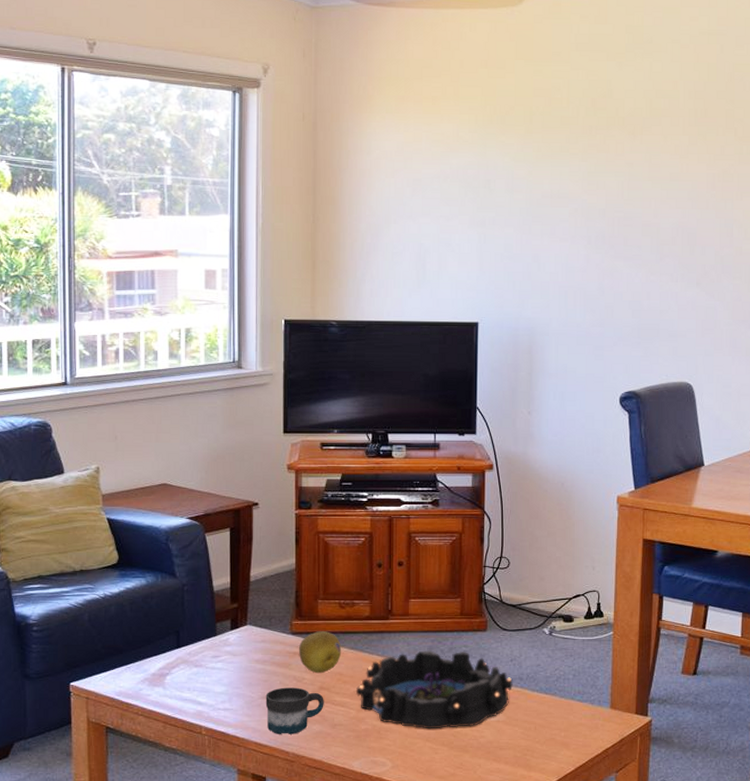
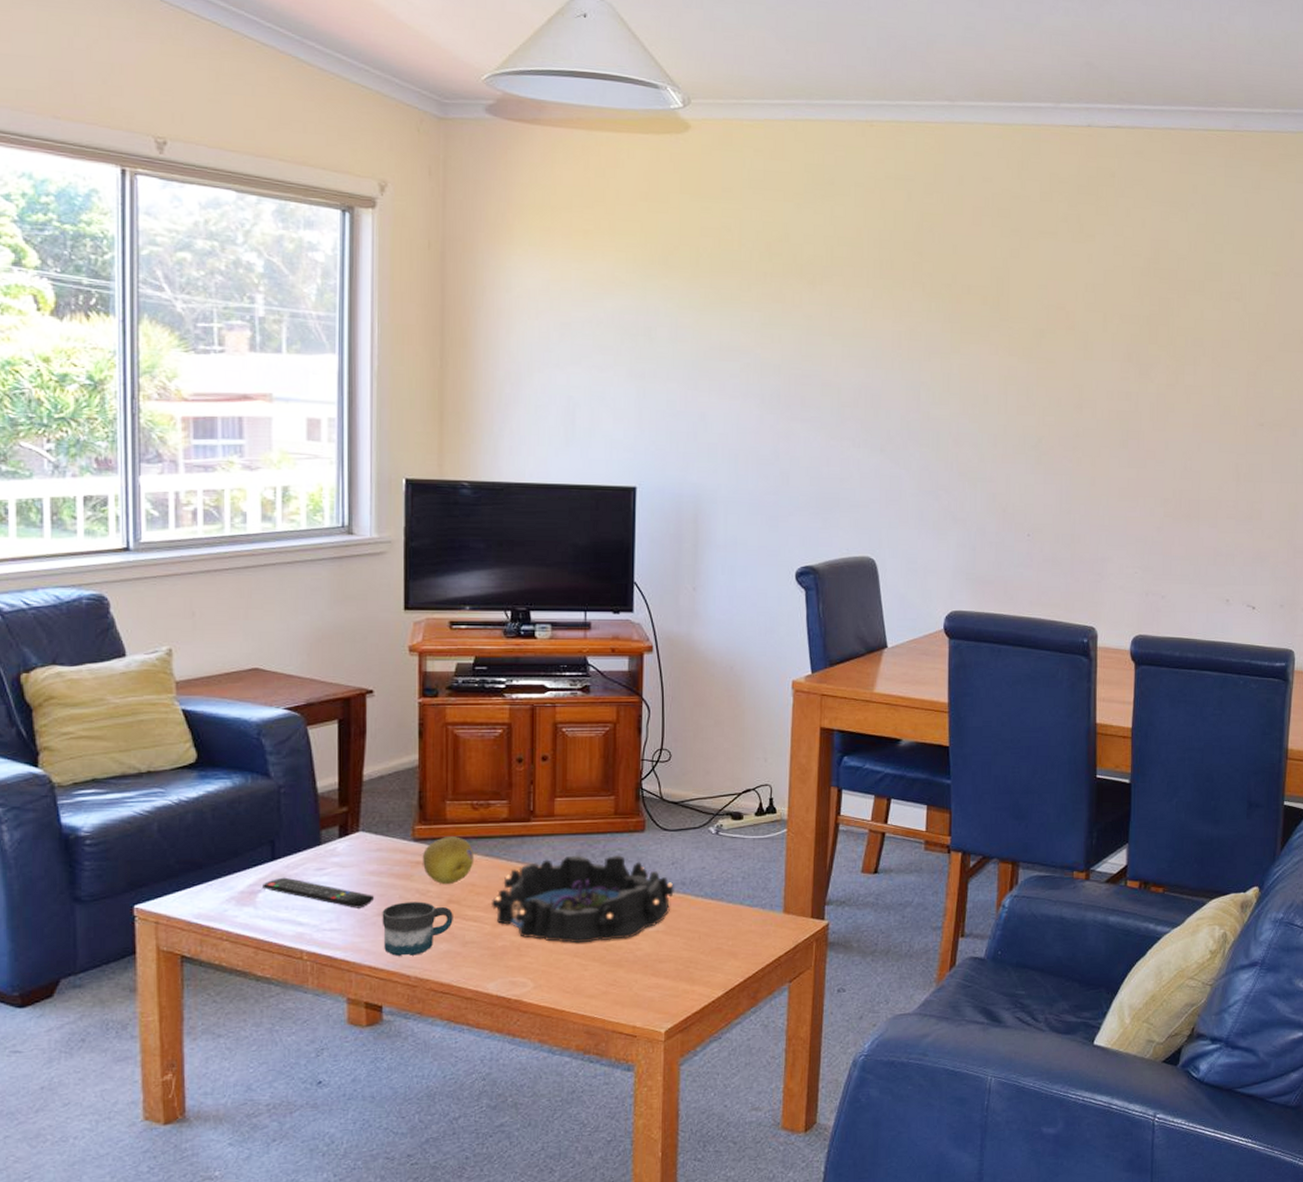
remote control: none [170,663,260,692] -> present [263,877,375,909]

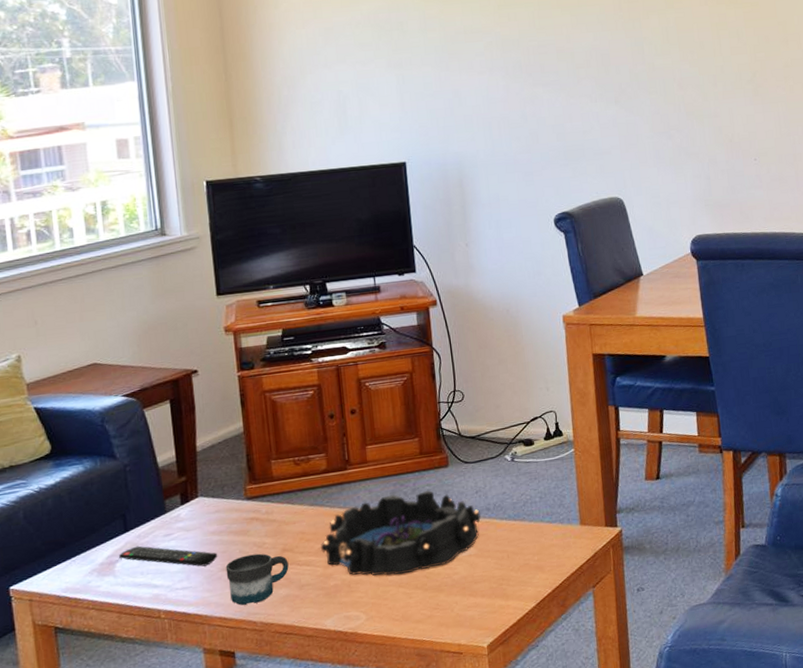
fruit: present [422,837,475,885] -> none [255,491,302,536]

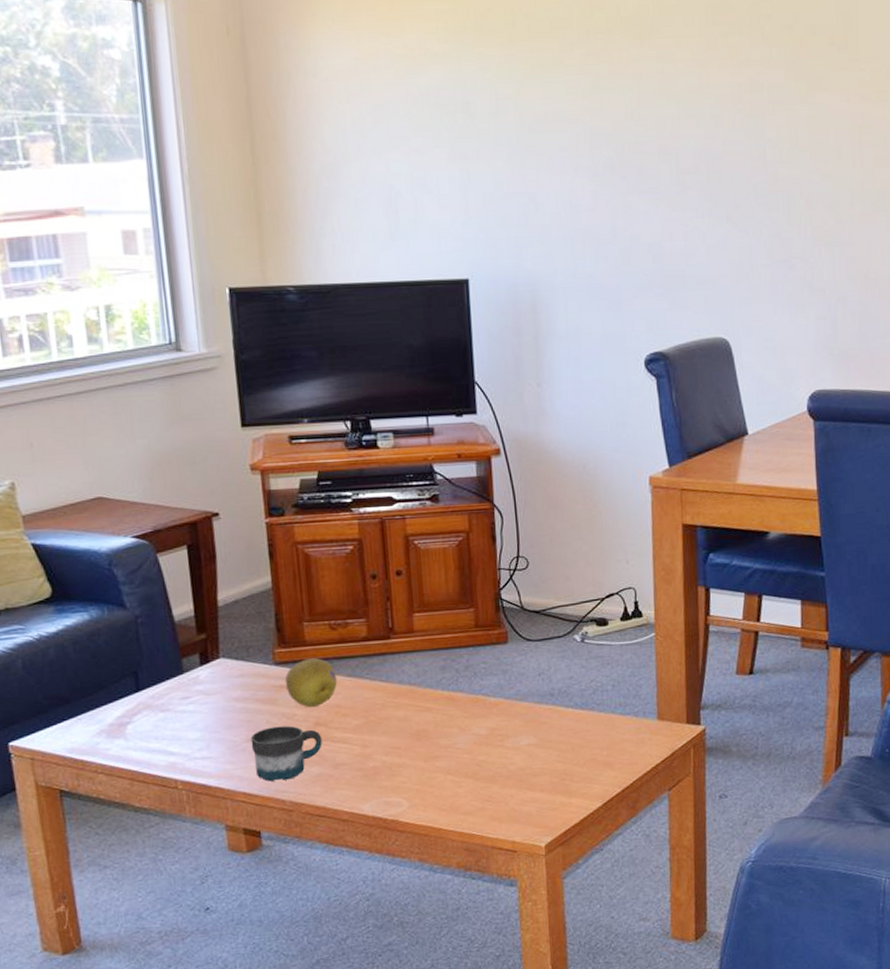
remote control: present [119,545,218,567] -> none [130,707,242,736]
fruit: none [255,491,302,536] -> present [284,658,338,708]
decorative bowl: present [321,490,481,576] -> none [359,668,543,761]

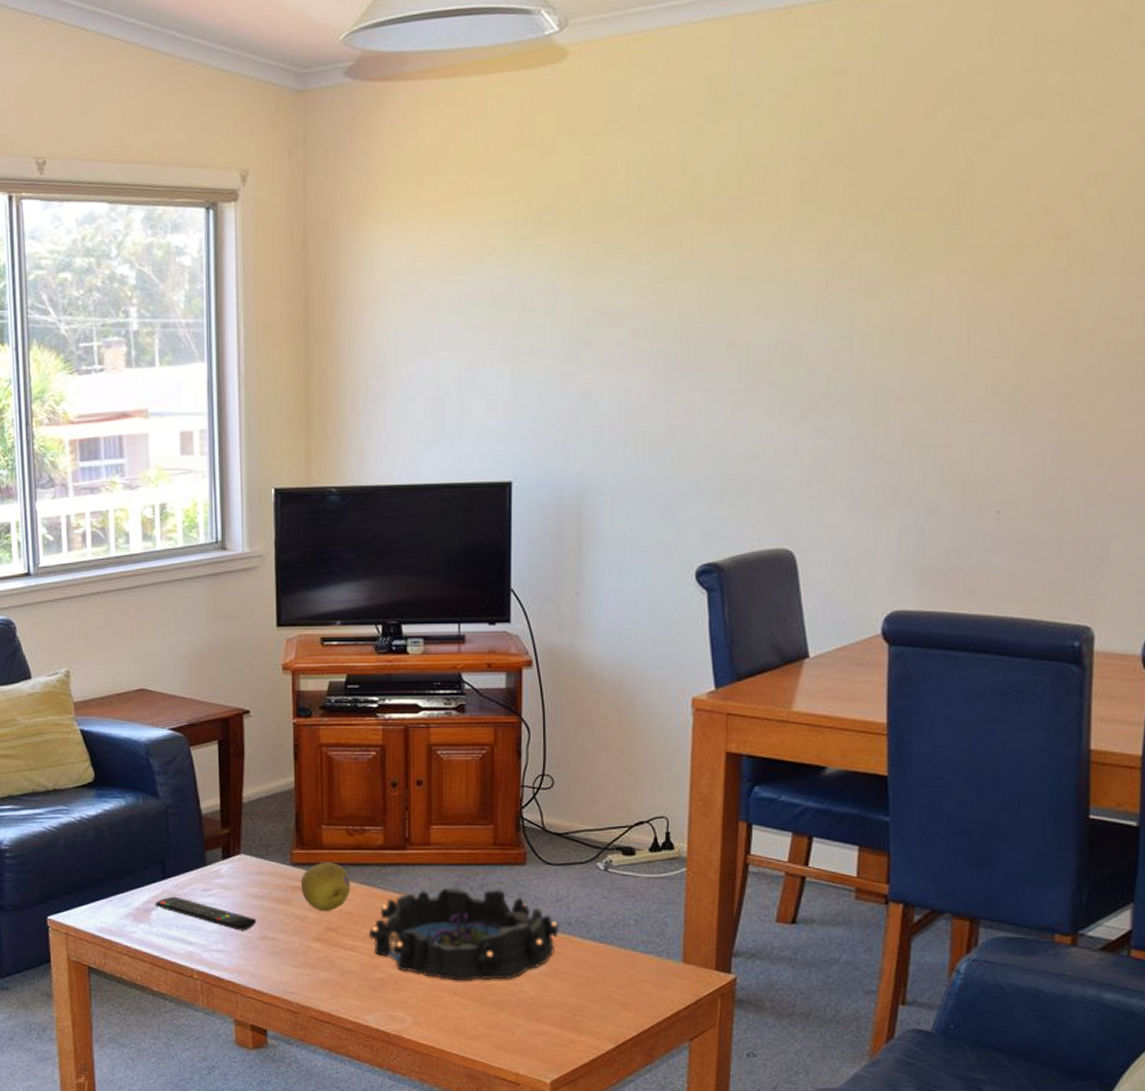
remote control: none [130,707,242,736] -> present [156,896,257,931]
mug: present [250,725,322,781] -> none [264,927,332,982]
decorative bowl: none [359,668,543,761] -> present [369,887,559,981]

